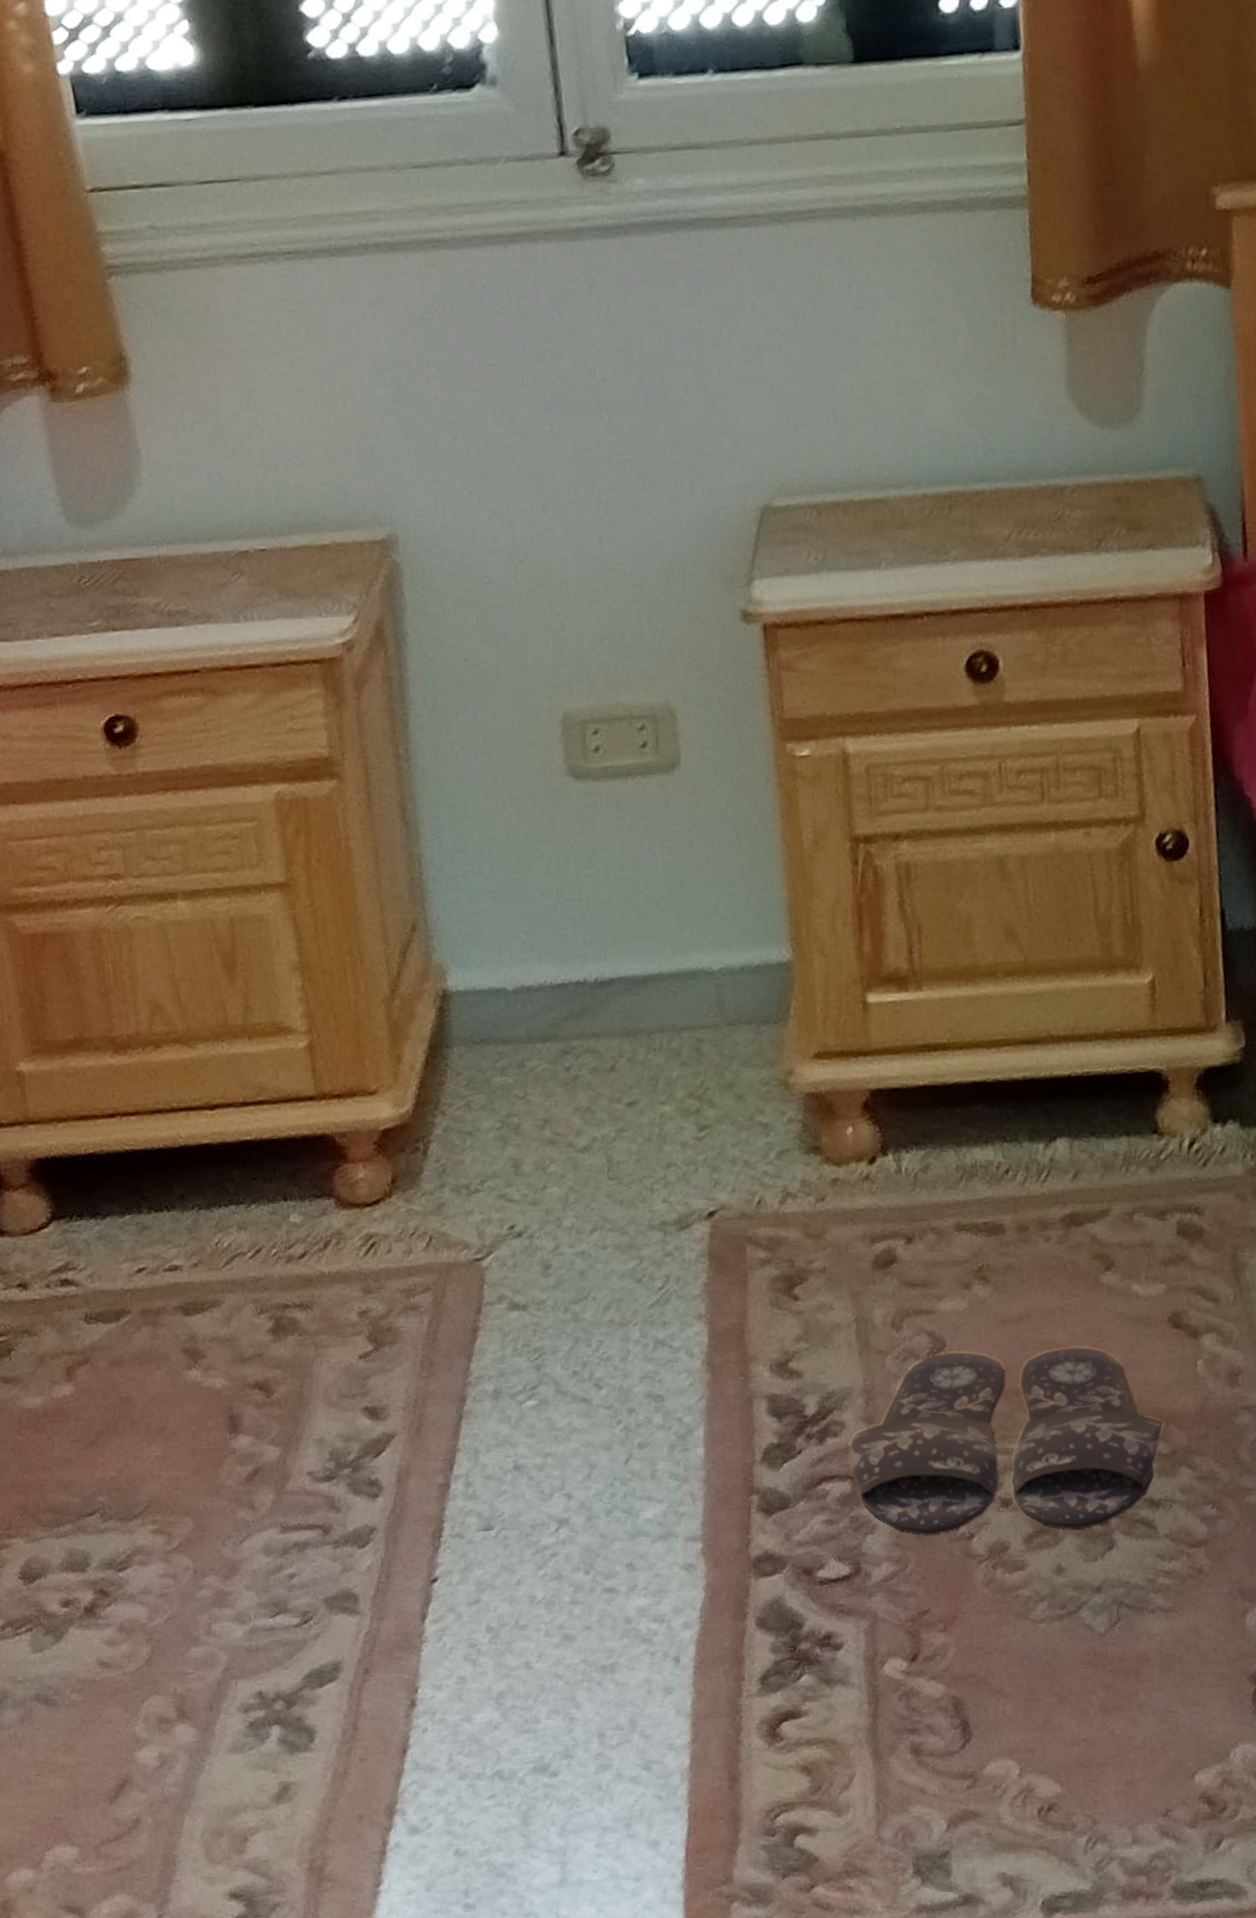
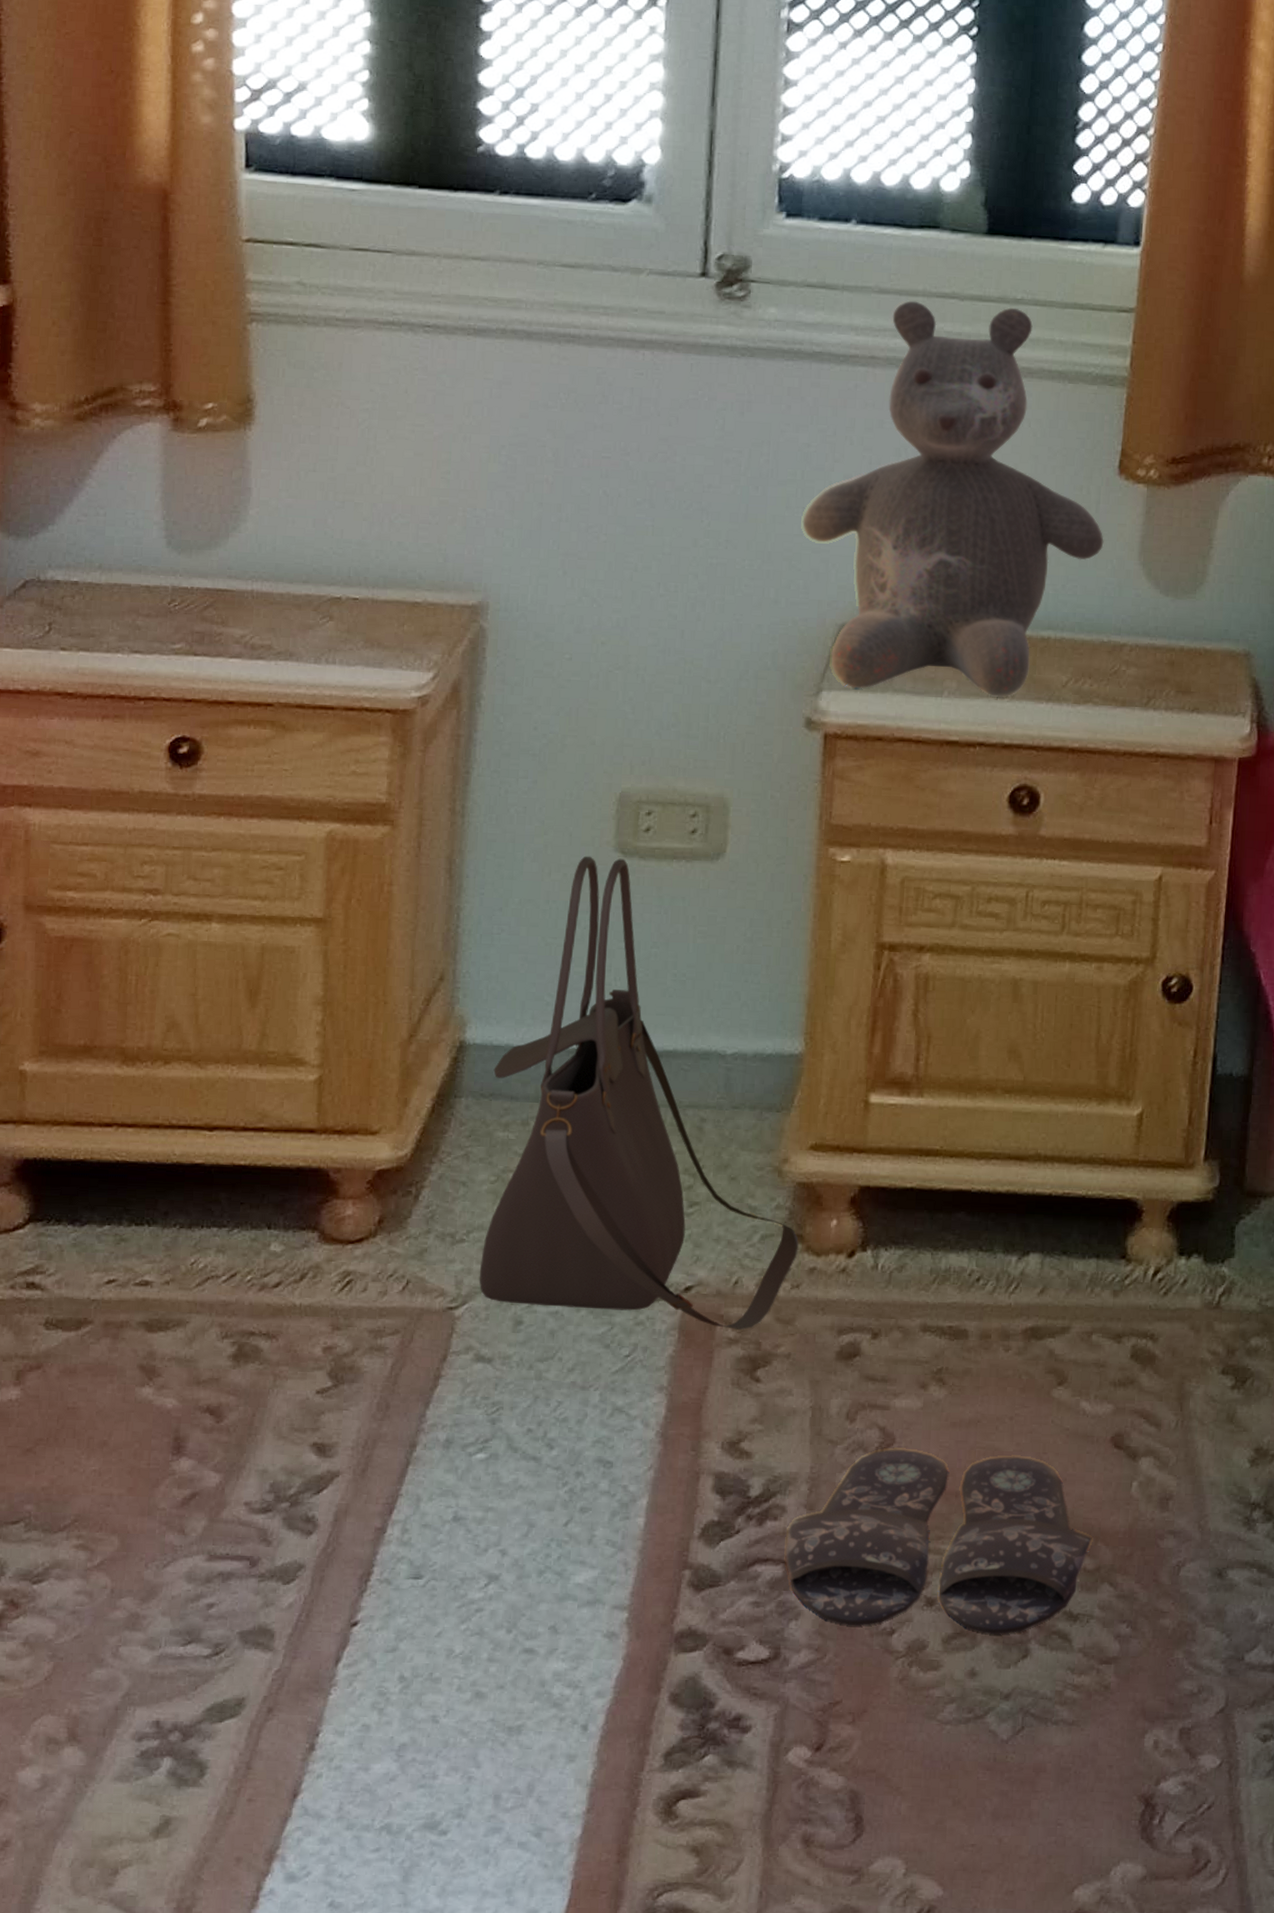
tote bag: none [481,782,817,1250] -> present [479,856,799,1331]
teddy bear: none [706,139,1028,573] -> present [802,300,1104,697]

